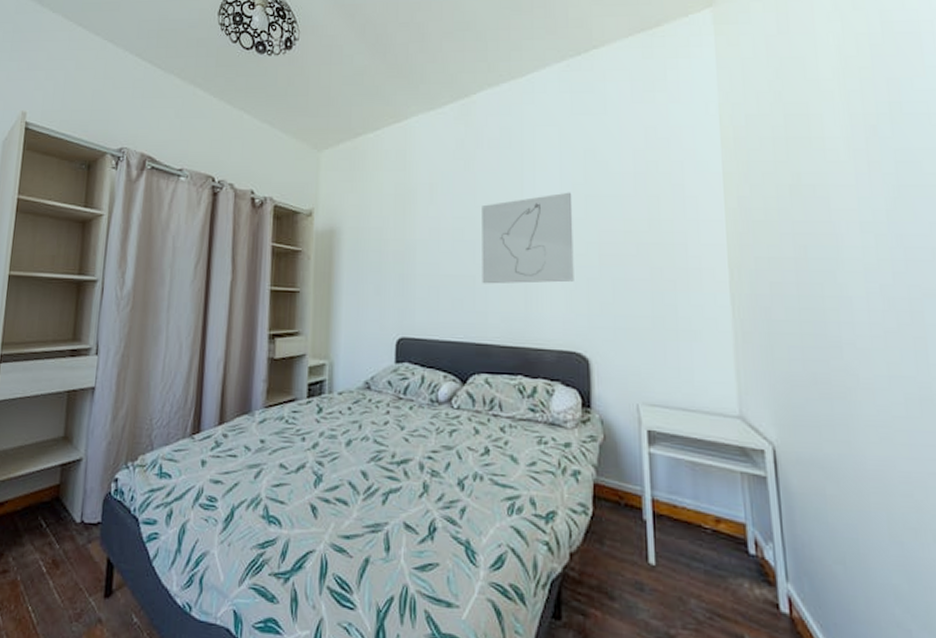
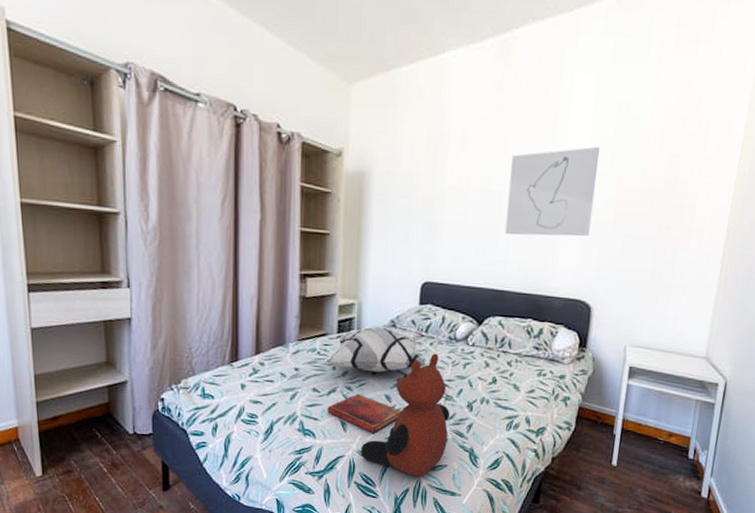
diary: none [295,470,380,521] -> present [327,394,401,434]
decorative pillow: none [296,389,407,444] -> present [328,327,427,373]
teddy bear: none [334,419,437,580] -> present [360,353,450,477]

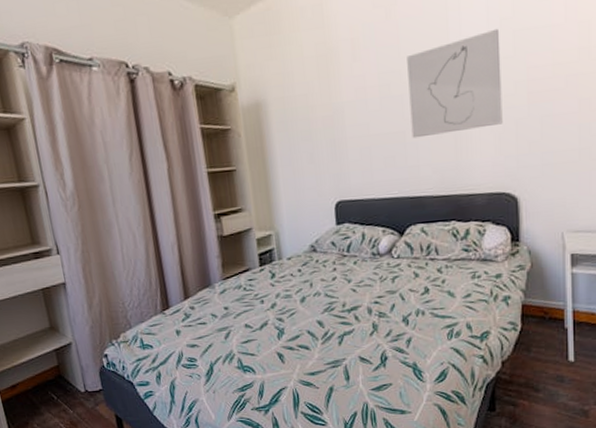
diary: present [327,394,401,434] -> none [262,324,336,362]
decorative pillow: present [328,327,427,373] -> none [255,253,354,300]
teddy bear: present [360,353,450,477] -> none [301,271,388,400]

